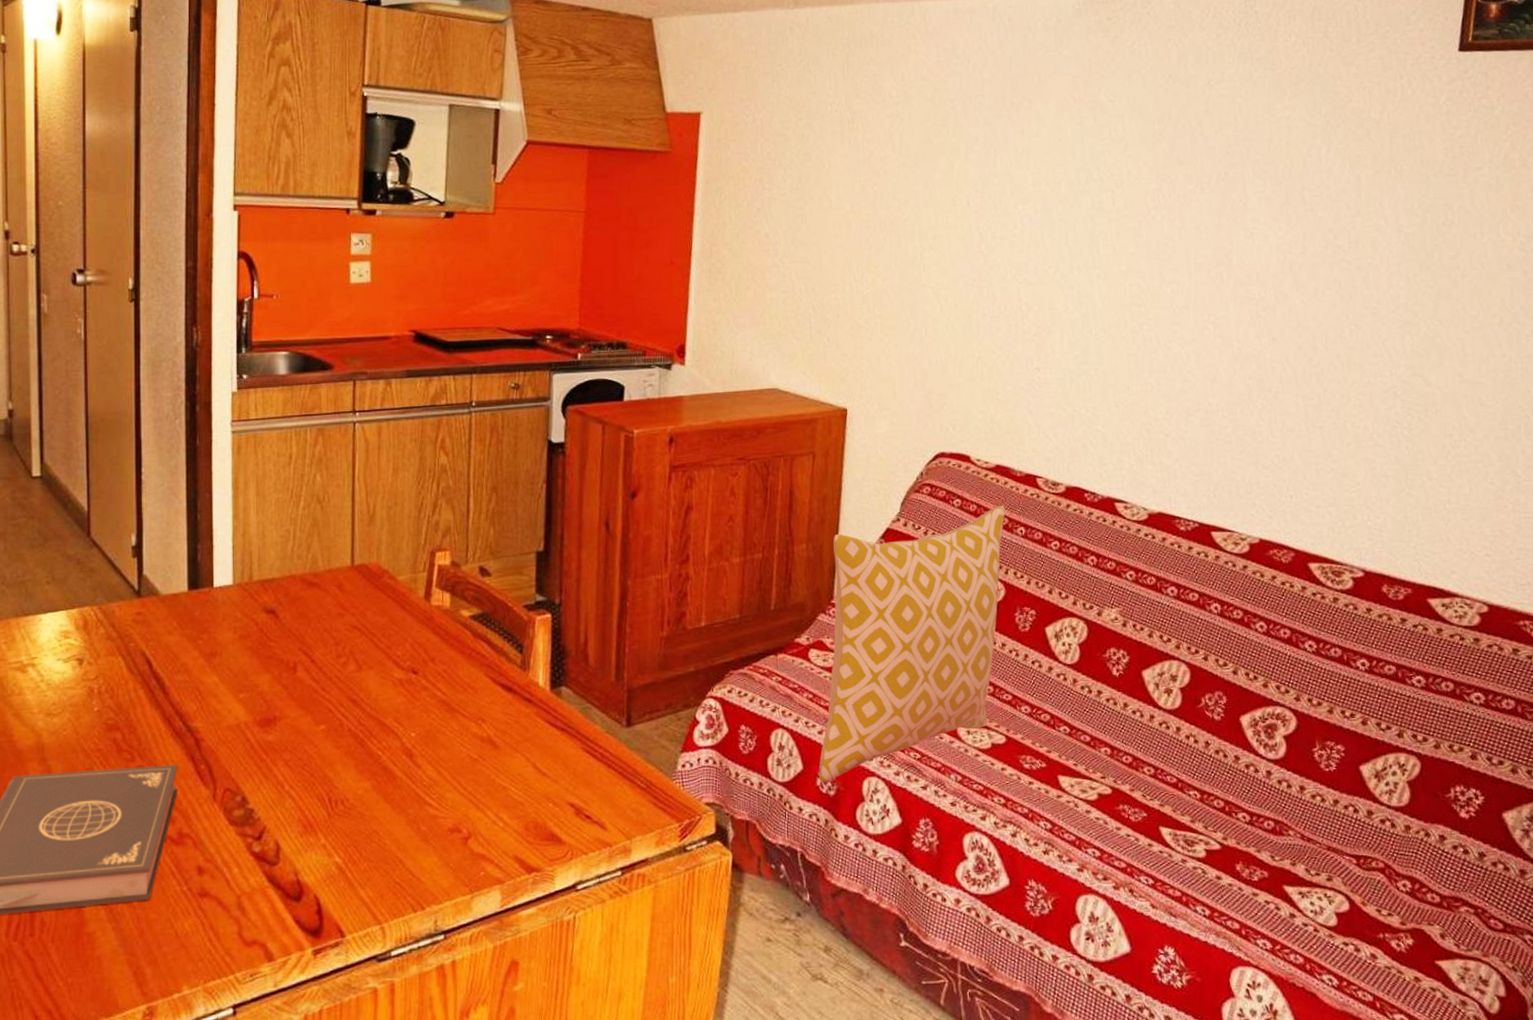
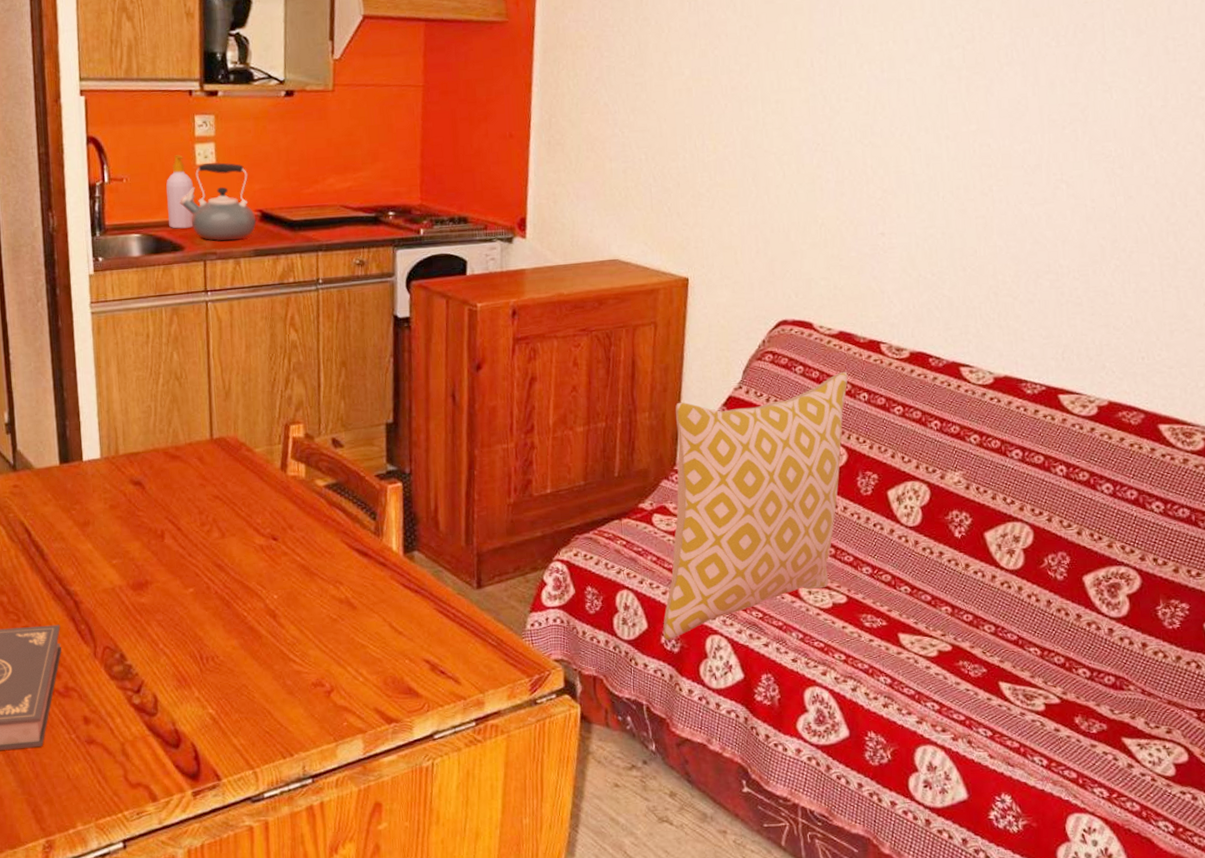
soap bottle: none [318,272,347,348] -> present [166,154,194,229]
kettle: none [331,281,410,361] -> present [180,162,257,241]

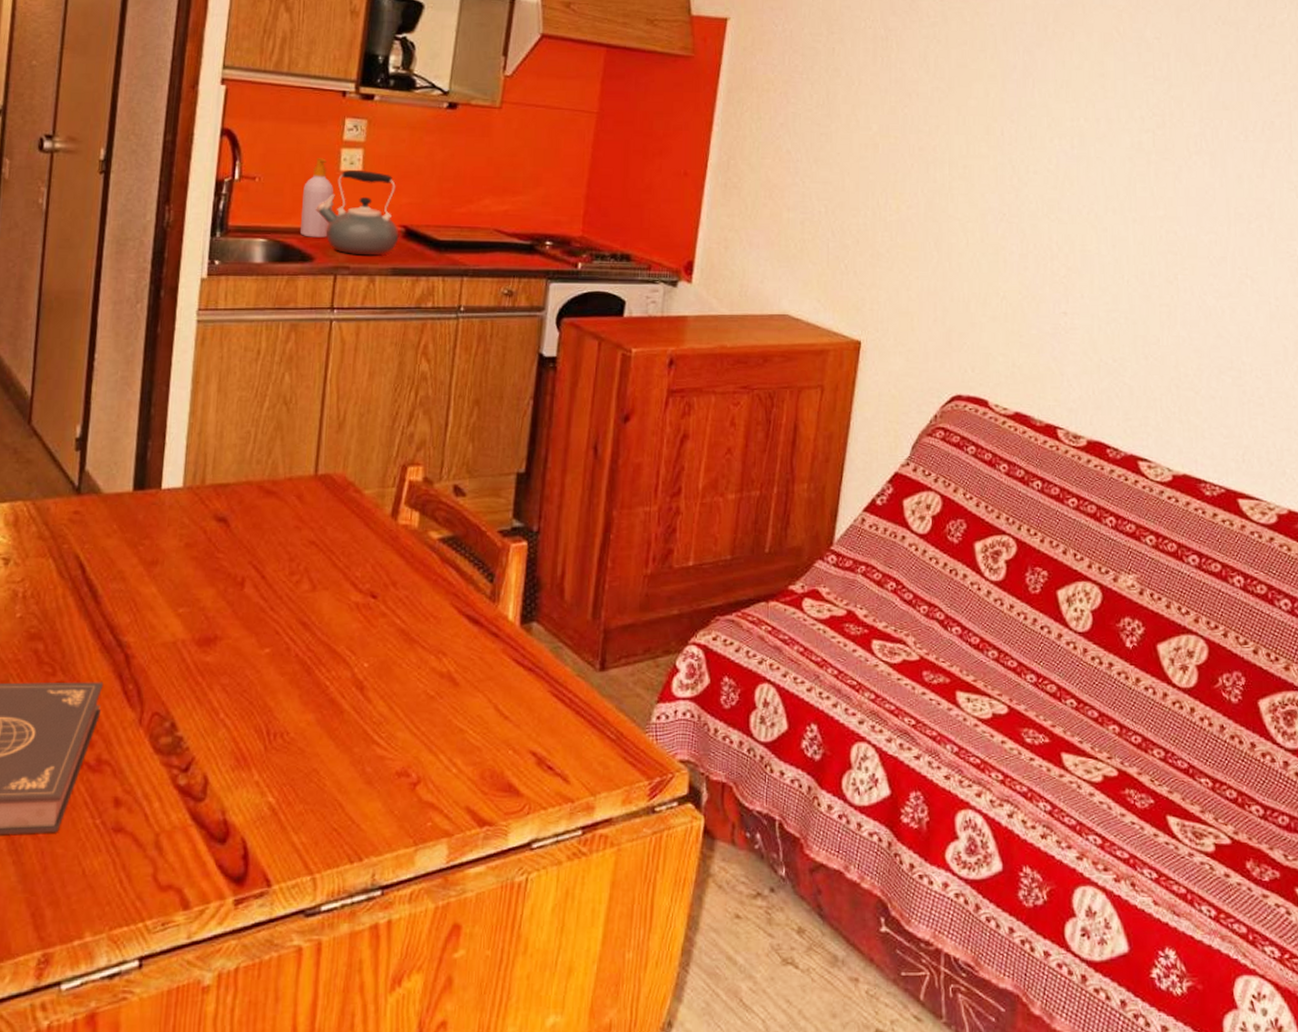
pillow: present [663,372,848,640] -> none [805,456,1022,745]

